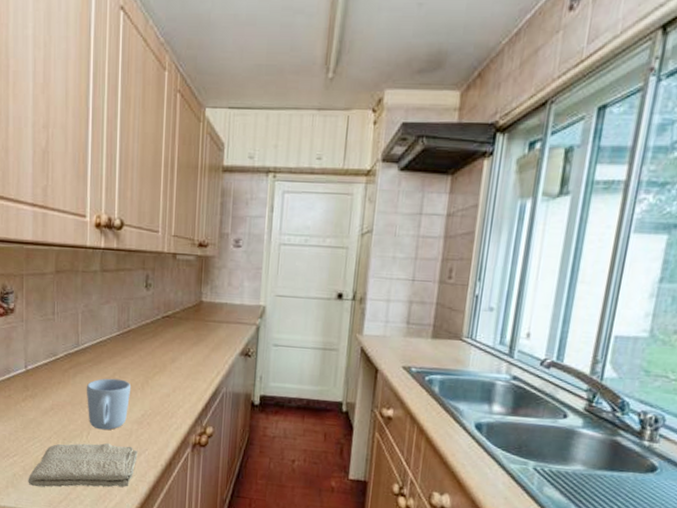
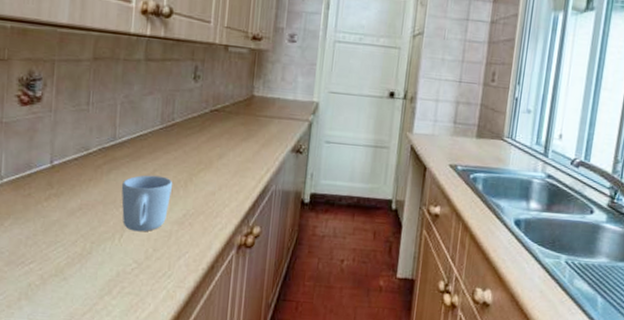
washcloth: present [28,442,138,488] -> none [46,245,177,298]

